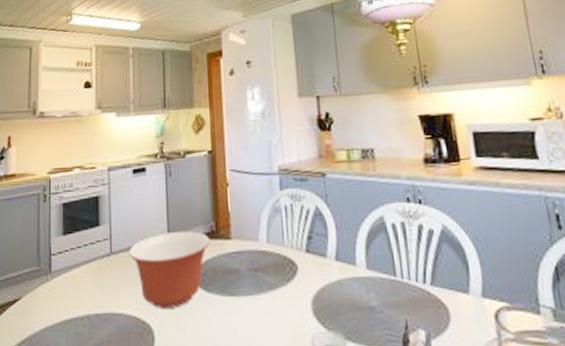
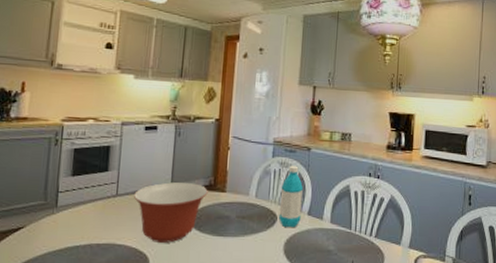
water bottle: none [296,197,328,278] -> present [279,165,303,227]

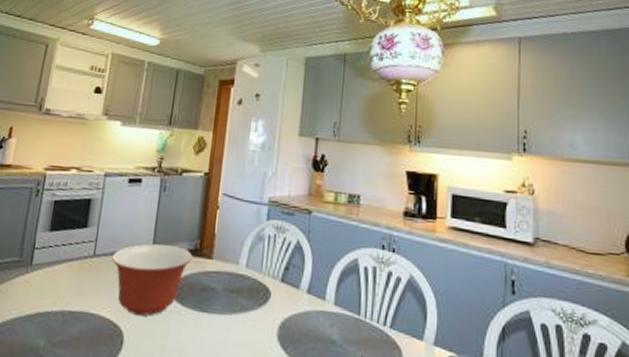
water bottle: present [279,165,303,227] -> none [272,231,302,307]

